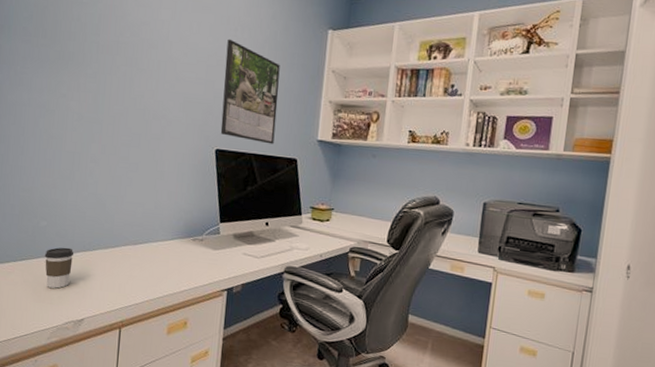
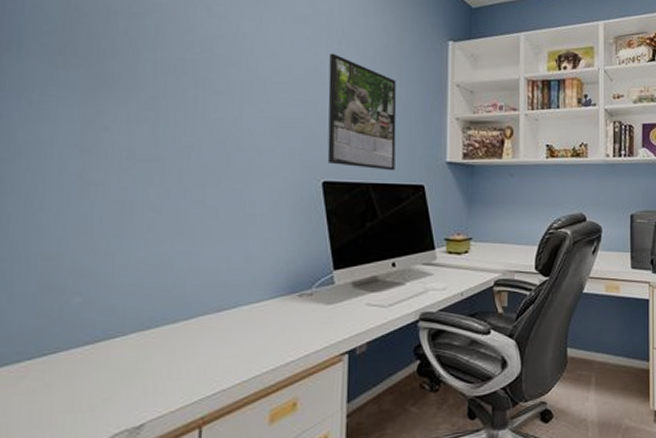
coffee cup: present [44,247,74,289] -> none [79,328,127,389]

